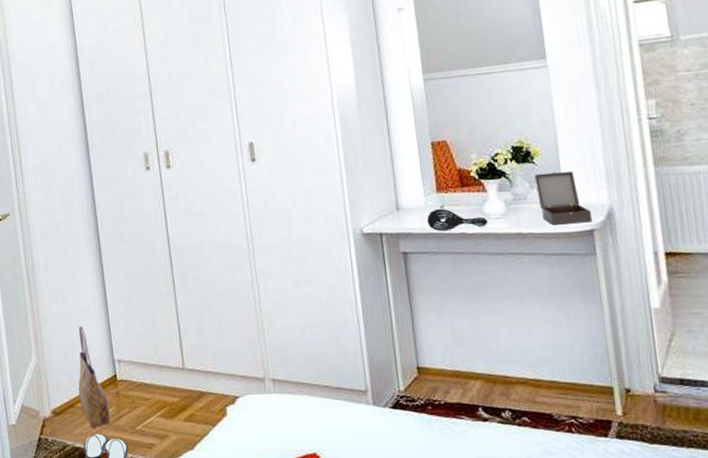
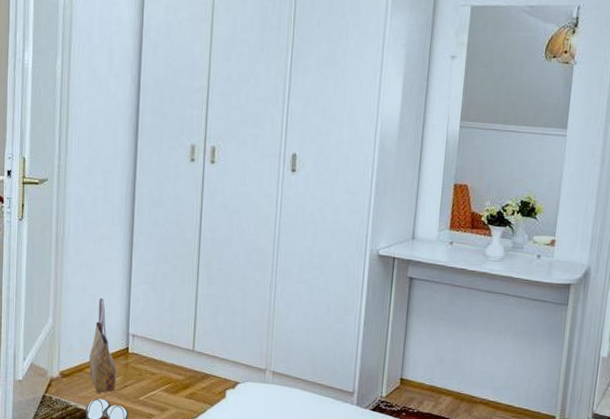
hairbrush: present [426,208,488,232] -> none [436,244,487,266]
jewelry box: present [535,170,592,225] -> none [532,228,572,277]

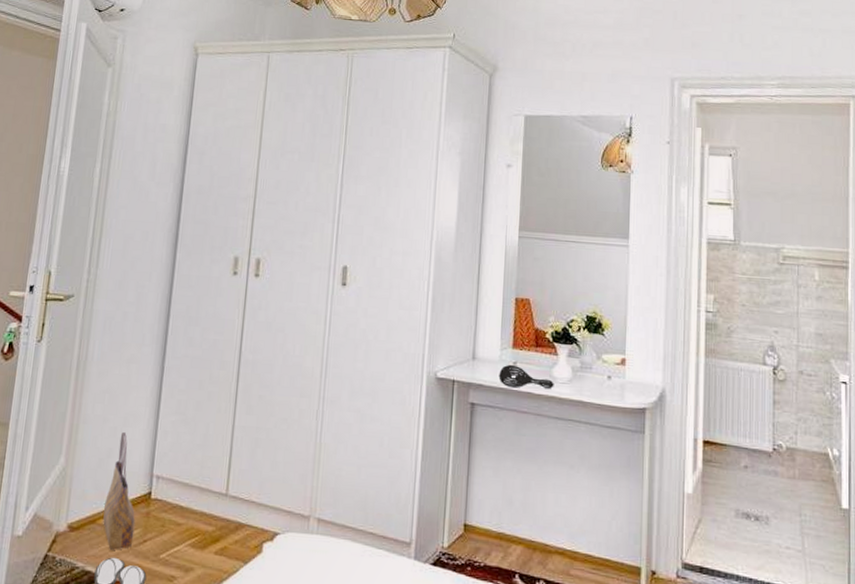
hairbrush: none [436,244,487,266] -> present [498,364,554,389]

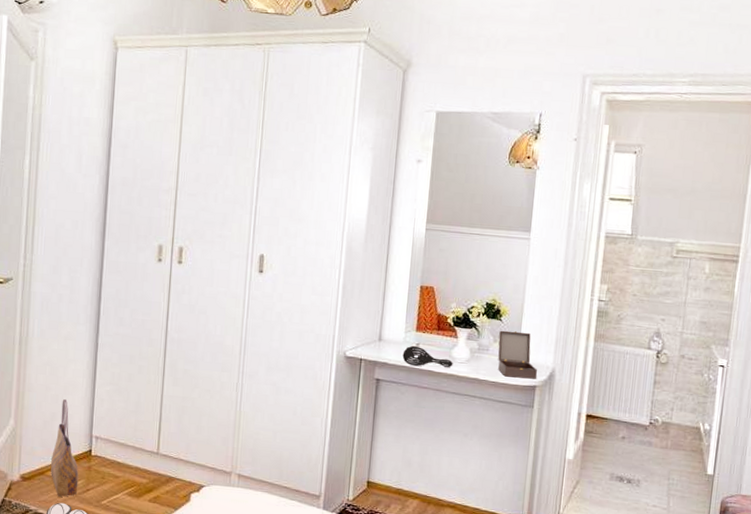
jewelry box: none [602,346,646,401] -> present [498,330,537,379]

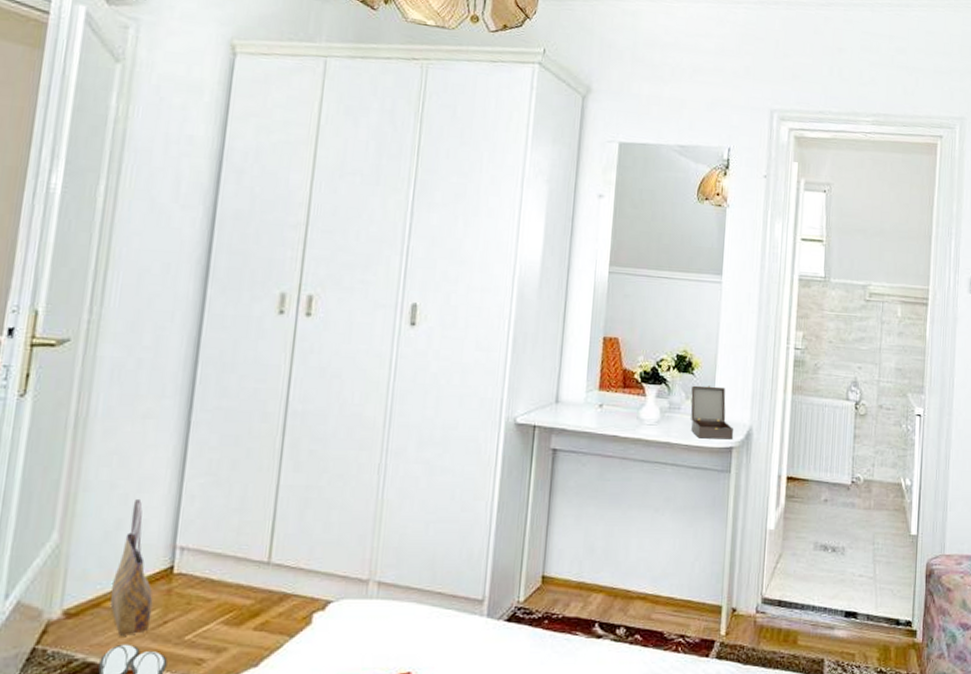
hairbrush: present [402,345,453,367] -> none [583,407,641,432]

